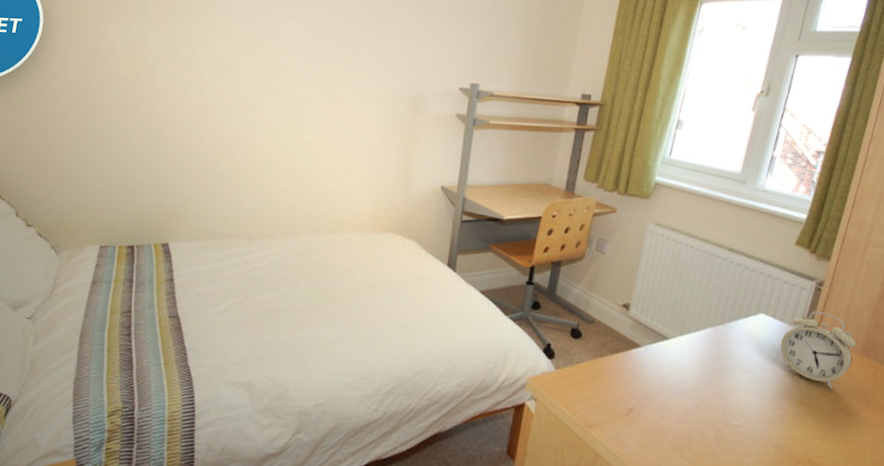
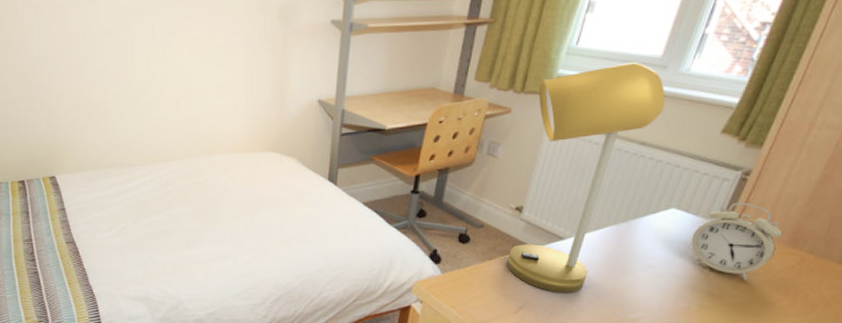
desk lamp: none [616,175,747,396] -> present [506,62,665,294]

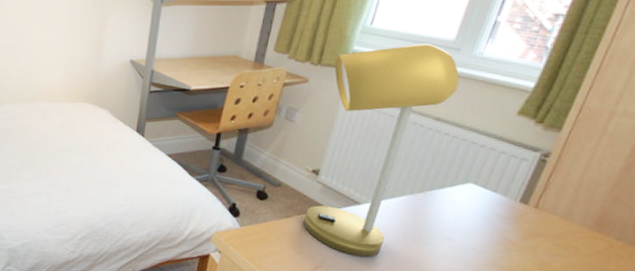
alarm clock: present [691,202,783,280] -> none [490,182,587,261]

